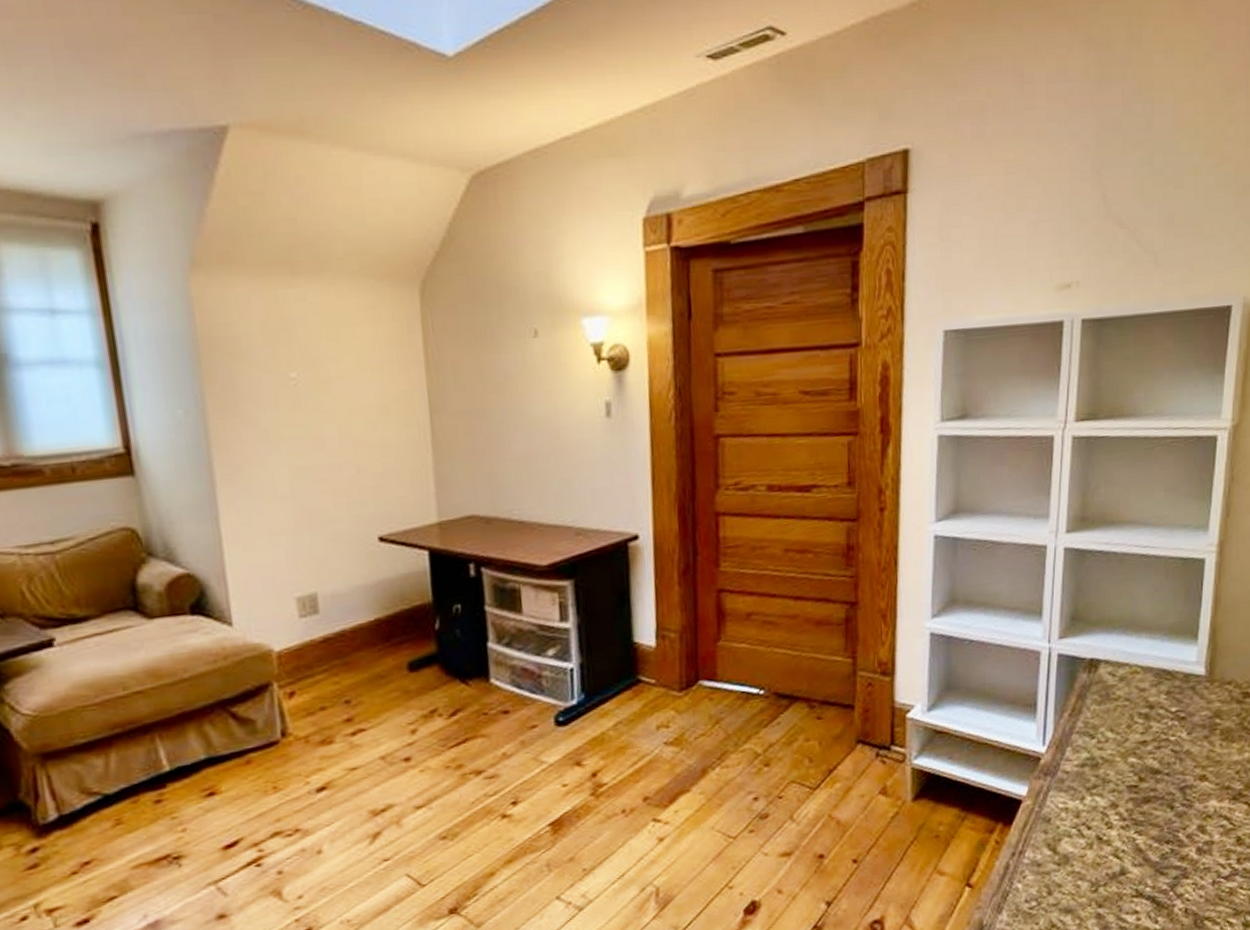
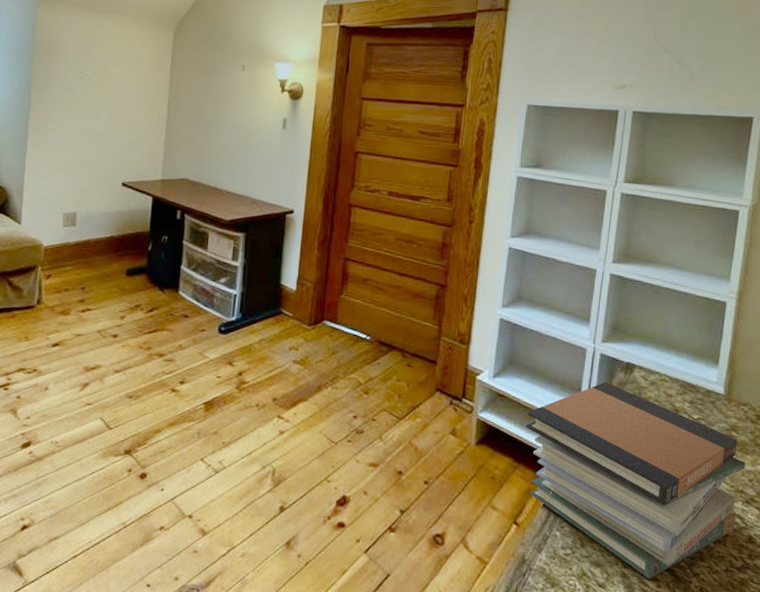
book stack: none [973,688,1232,914] -> present [526,381,746,579]

